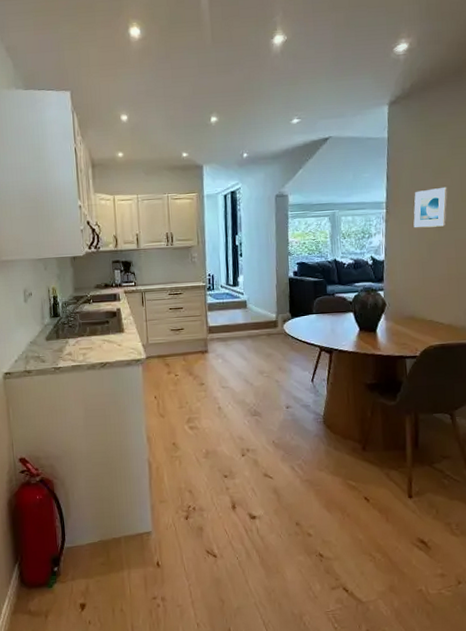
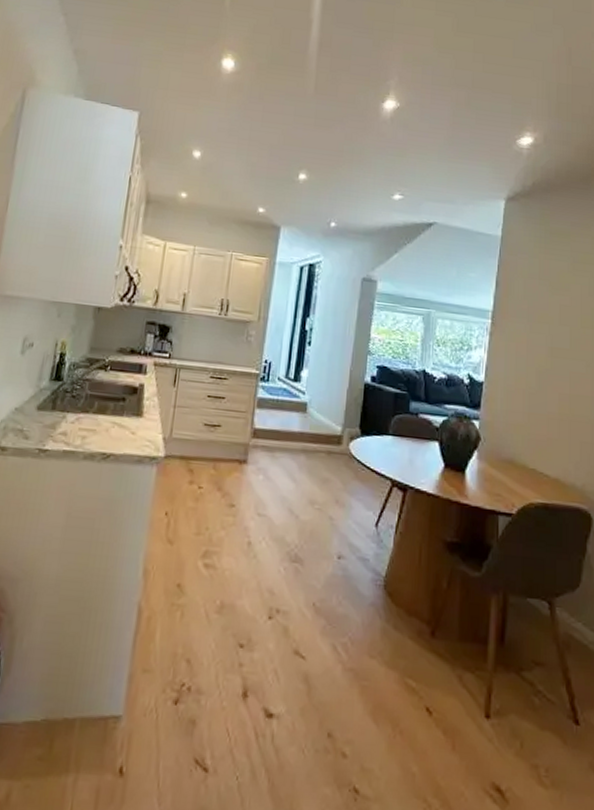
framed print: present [413,186,448,228] -> none [522,305,566,353]

